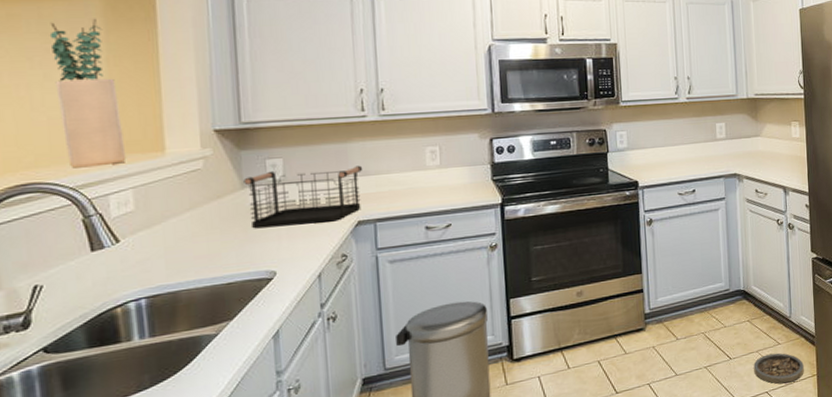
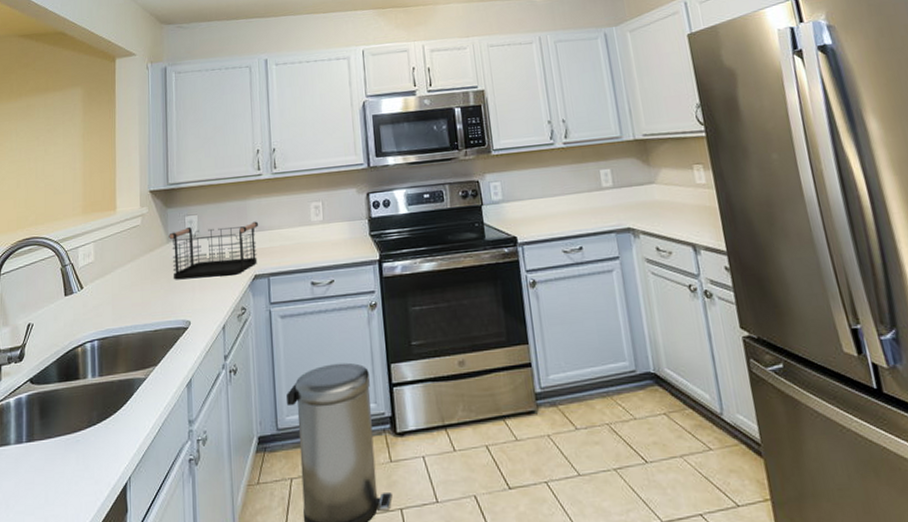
vase: present [49,18,127,168] -> none [50,103,91,225]
pet bowl: present [754,353,804,384] -> none [678,461,752,506]

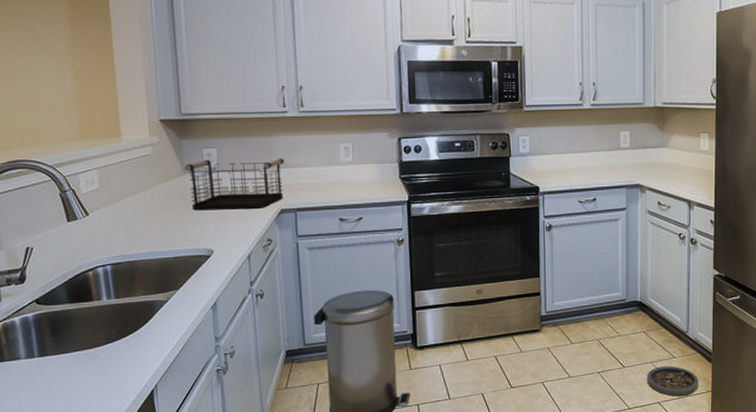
pet bowl: none [678,461,752,506] -> present [647,366,698,397]

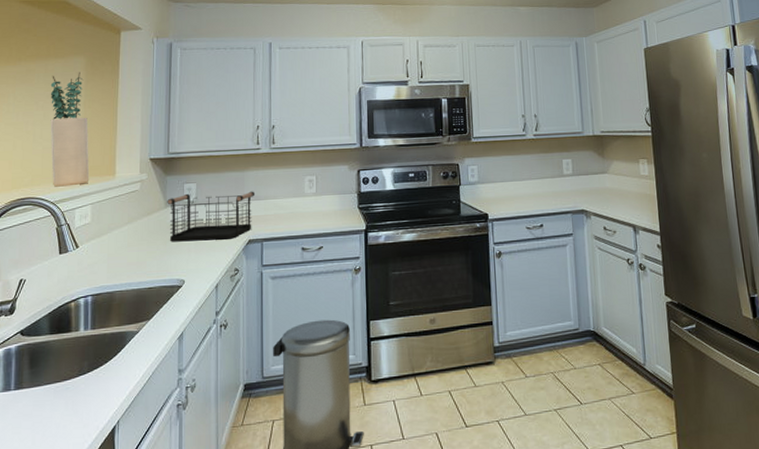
vase: none [27,15,91,149] -> present [50,71,90,187]
pet bowl: present [647,366,698,397] -> none [606,403,662,438]

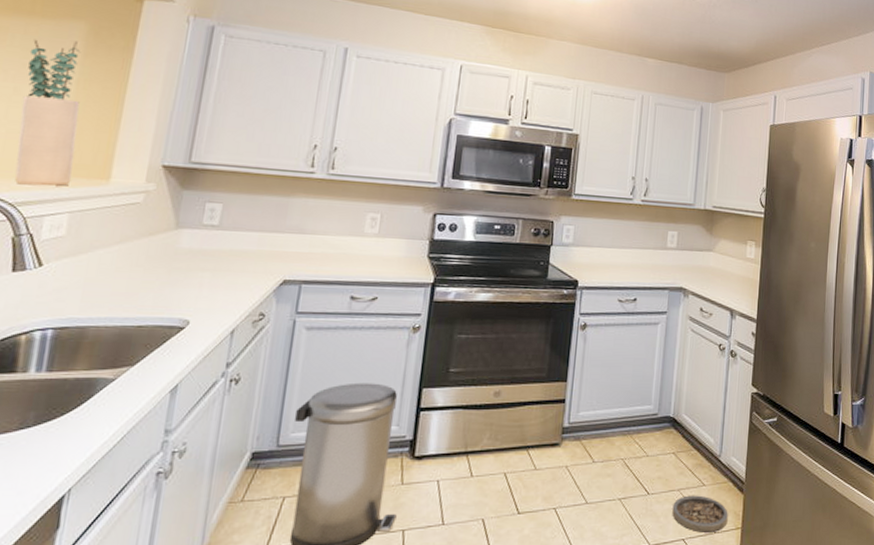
dish rack: present [167,191,255,242] -> none [177,215,301,277]
pet bowl: none [606,403,662,438] -> present [672,495,728,533]

